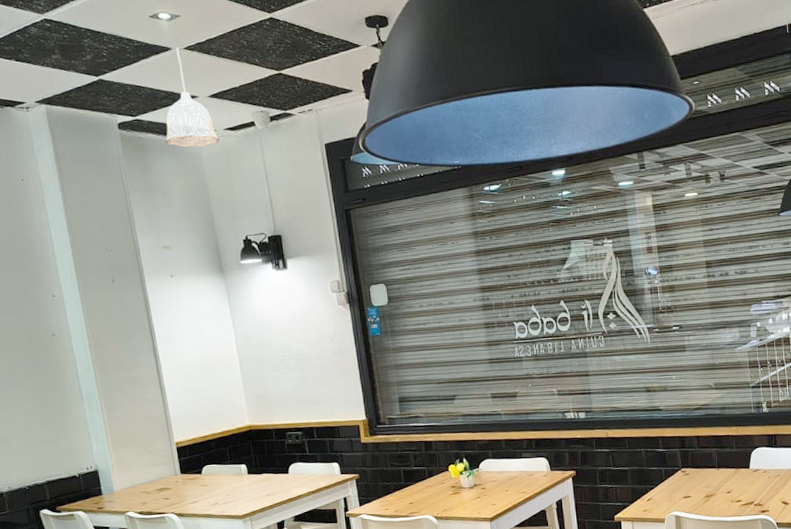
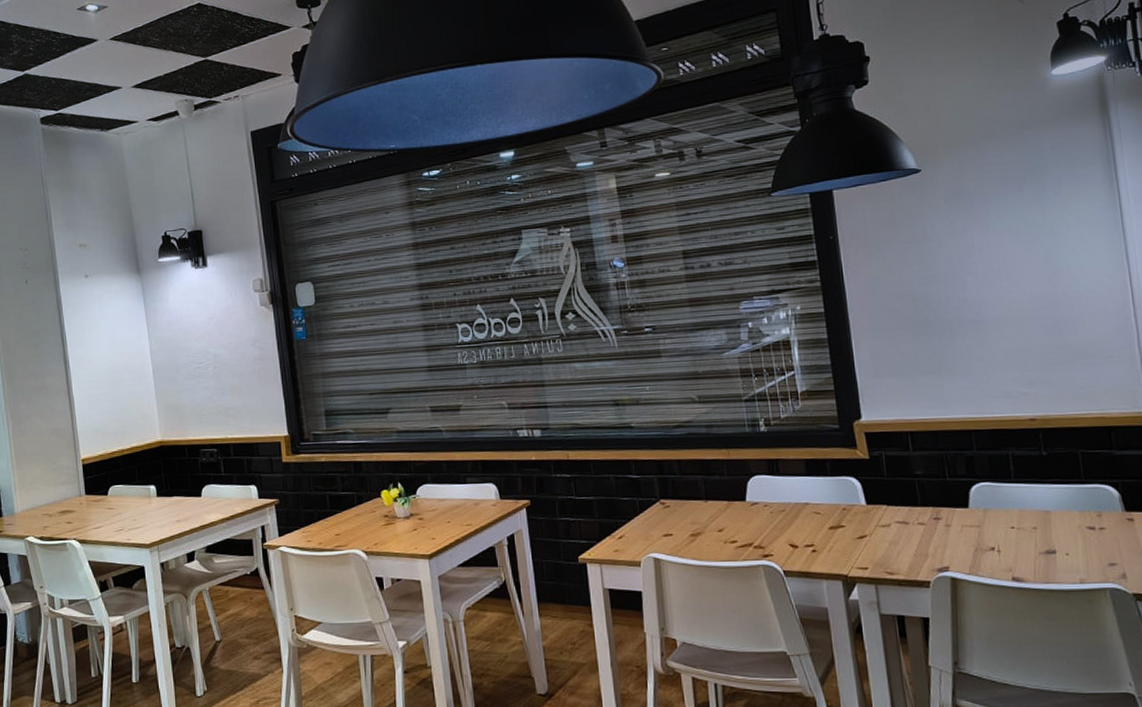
pendant lamp: present [165,47,219,148] -> none [86,38,141,141]

